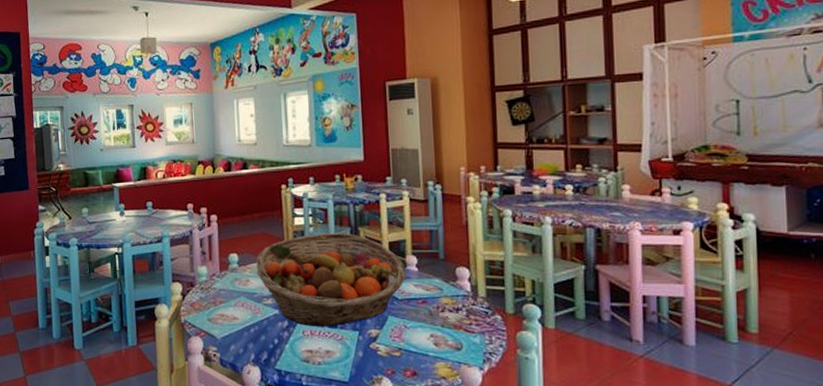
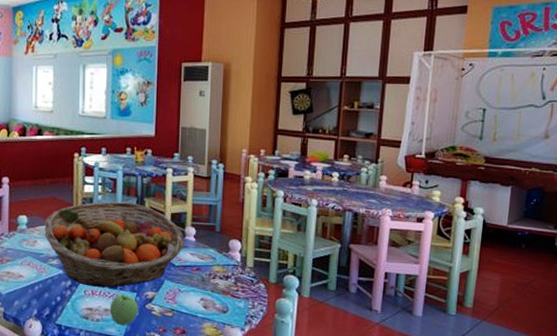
apple: none [331,334,362,369] -> present [109,295,138,326]

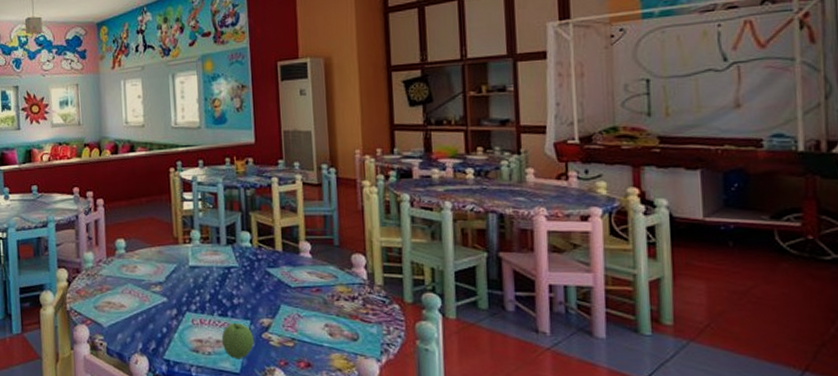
fruit basket: present [44,201,185,288] -> none [143,217,301,316]

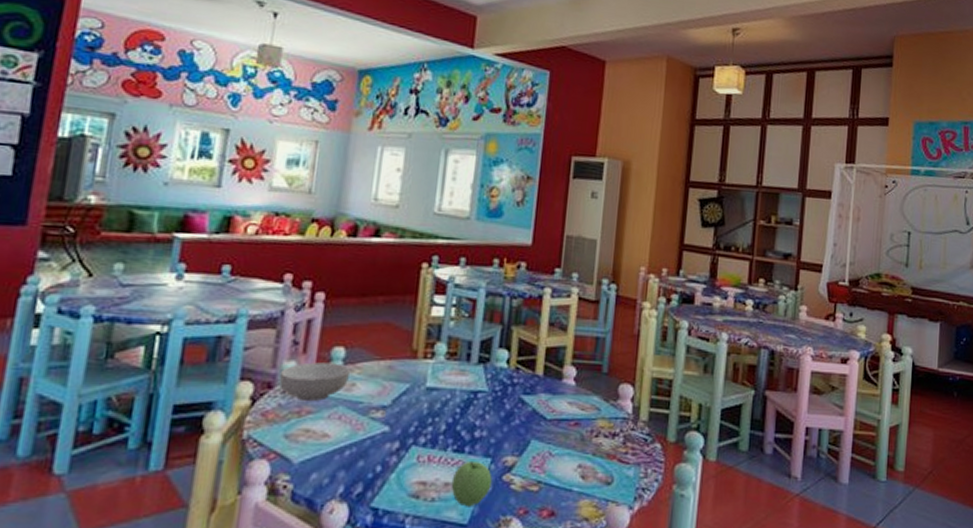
cereal bowl: none [83,251,131,282] -> present [279,362,350,402]

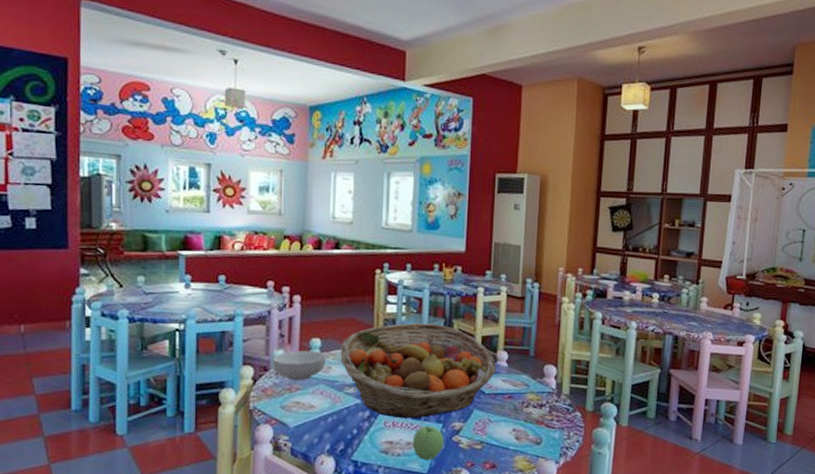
fruit basket: none [368,329,562,452] -> present [340,322,497,419]

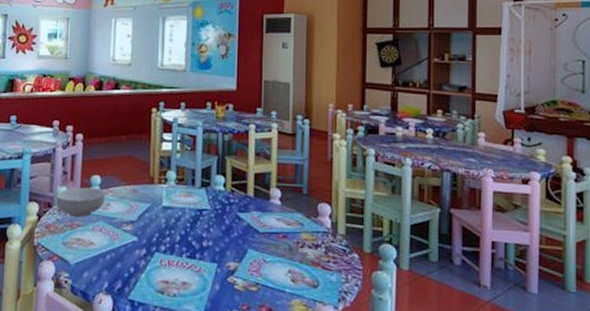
fruit basket: present [340,322,497,419] -> none [118,159,270,258]
apple: present [412,426,444,461] -> none [187,266,219,302]

